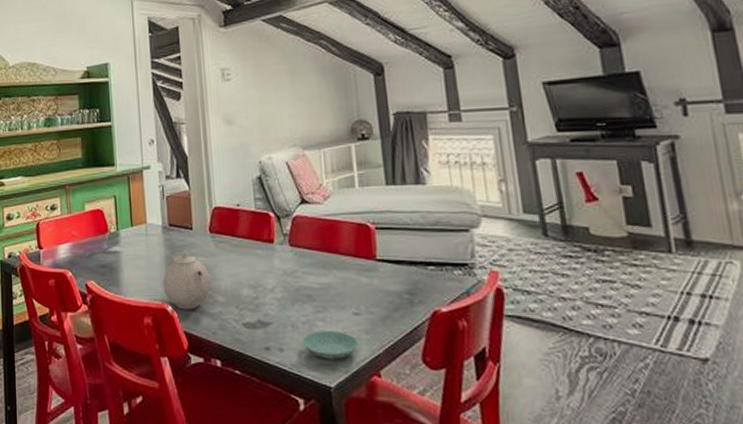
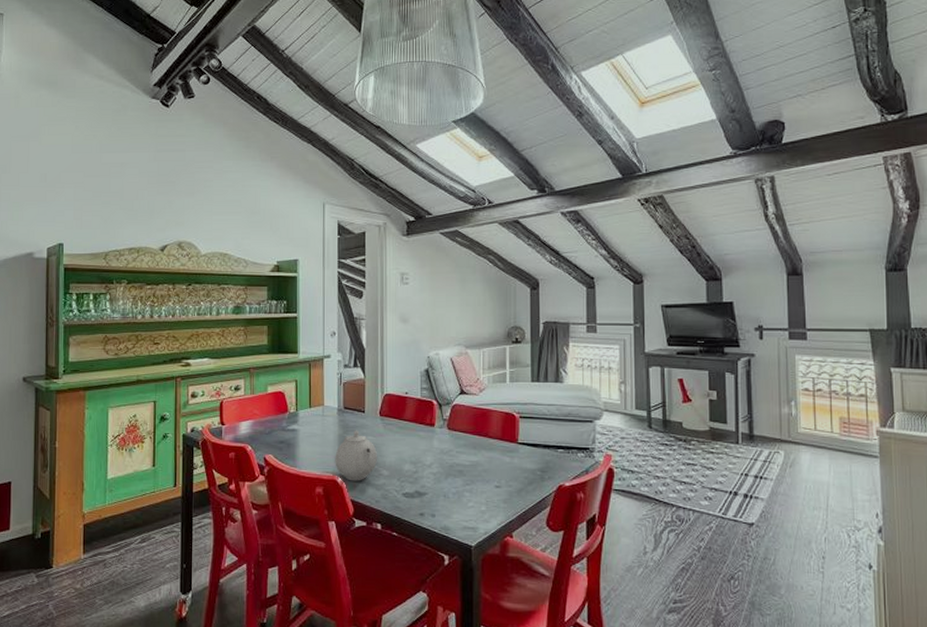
saucer: present [301,331,360,360] -> none [451,500,498,524]

